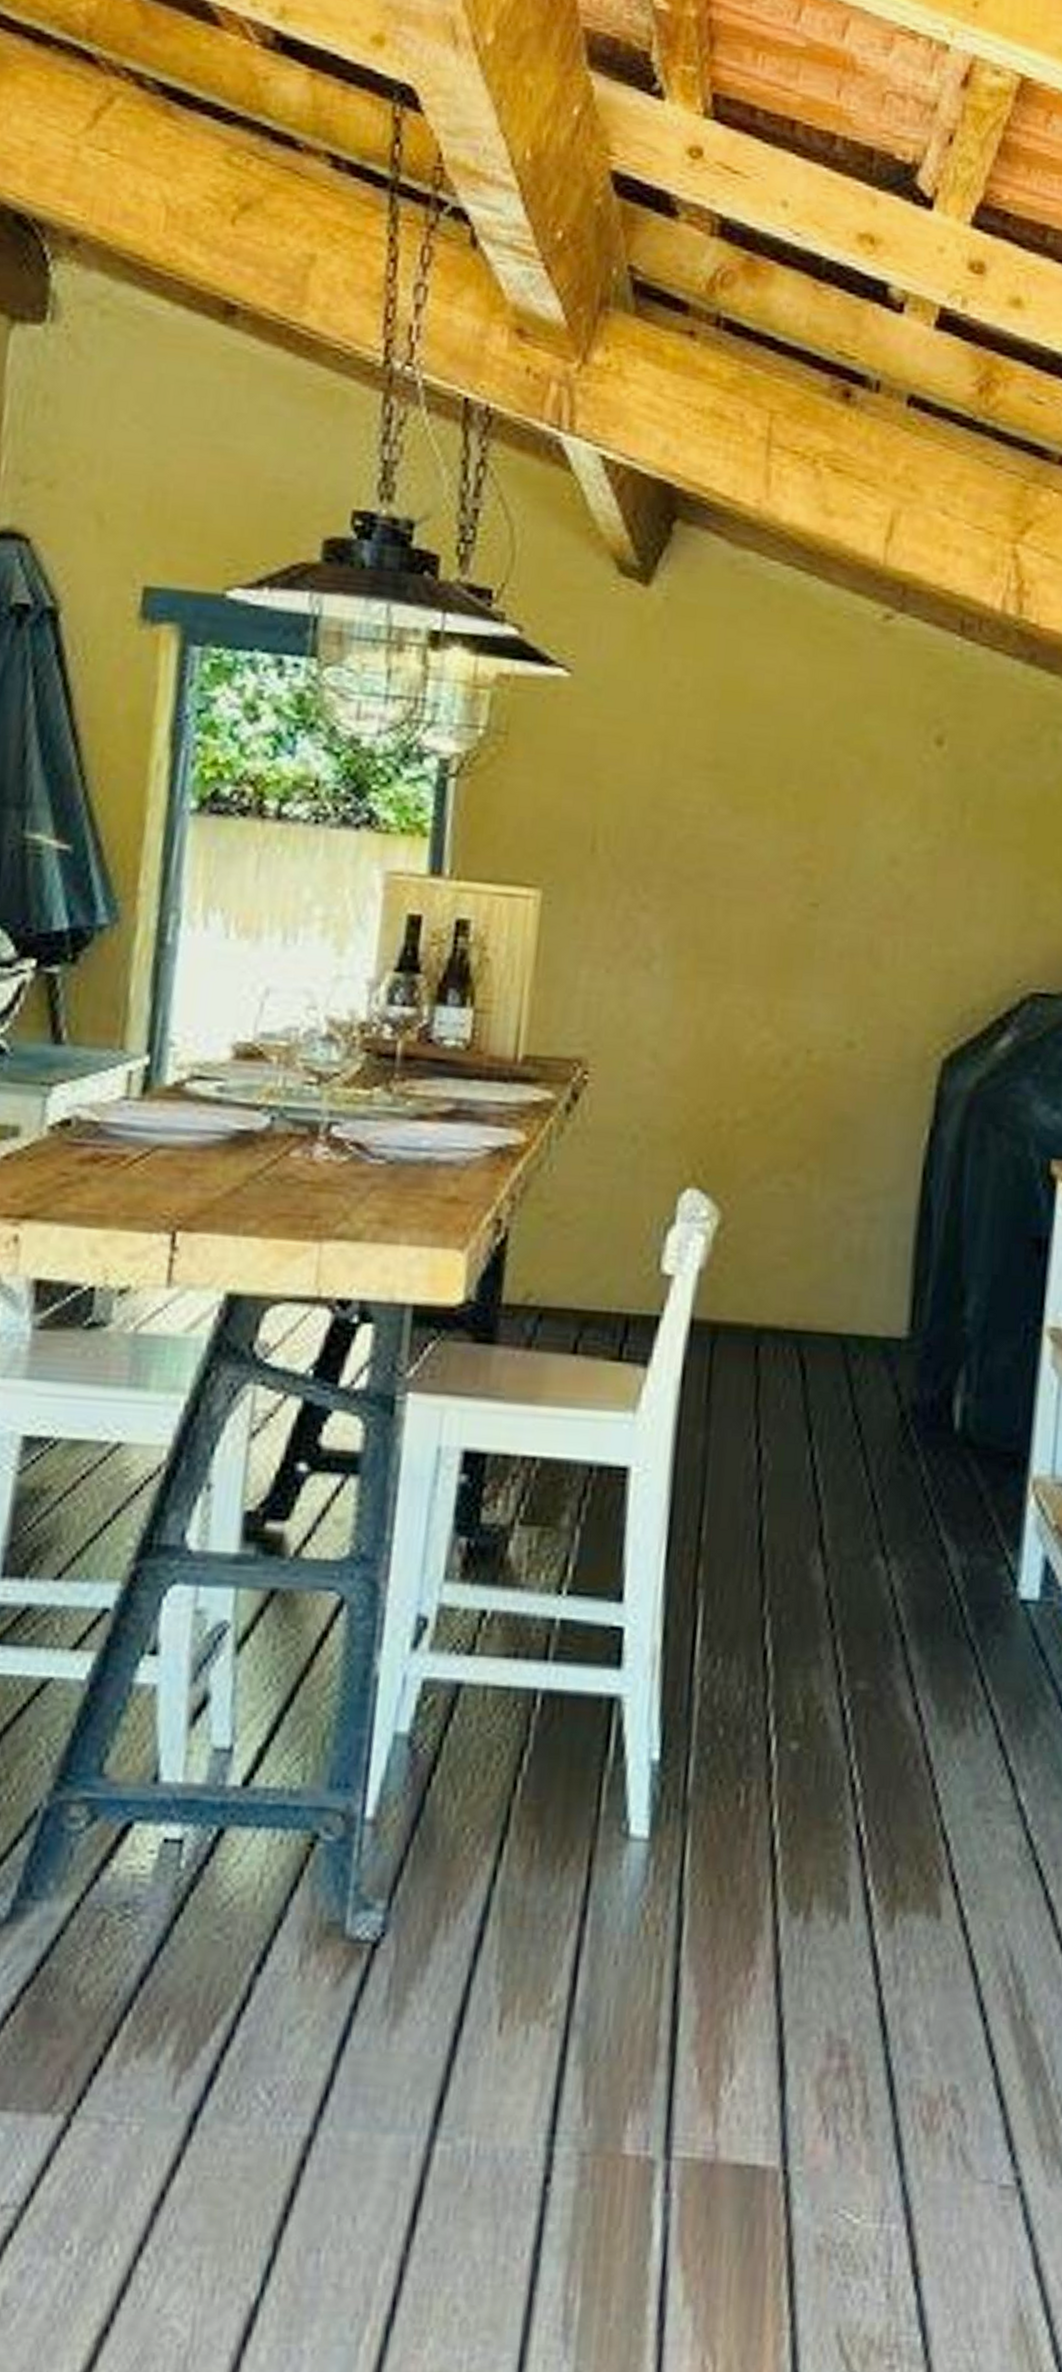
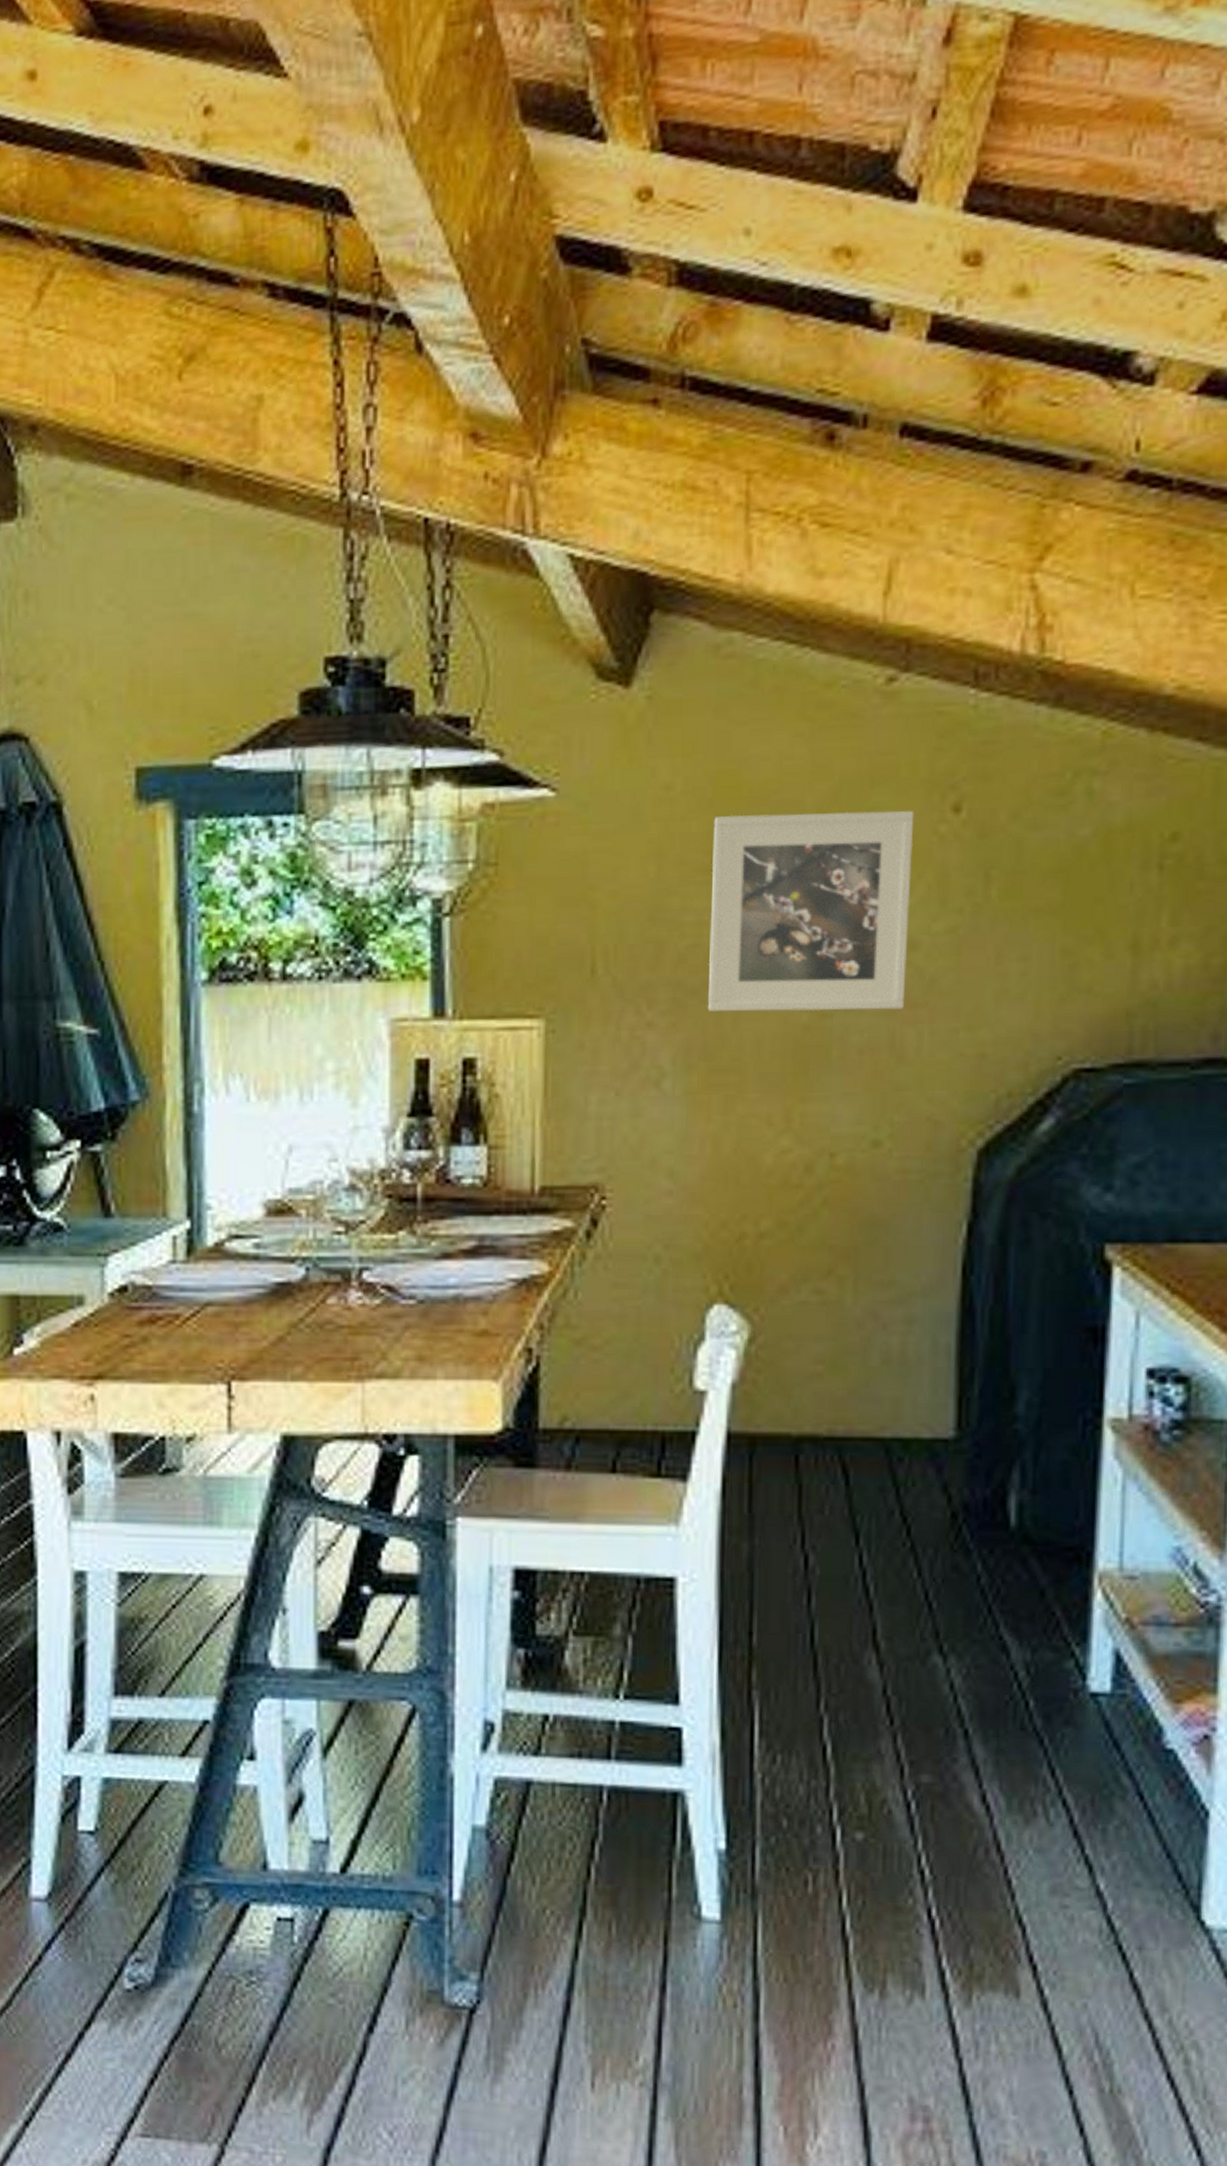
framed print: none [701,718,902,920] -> present [708,810,915,1012]

